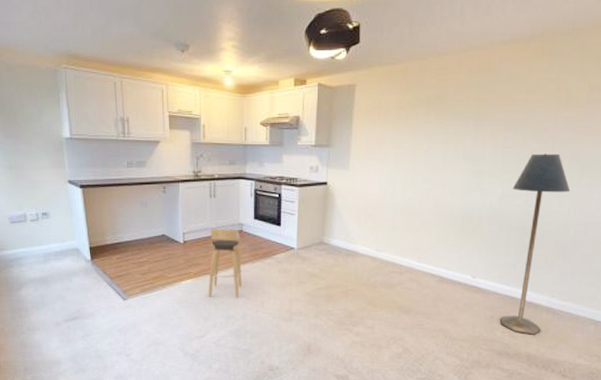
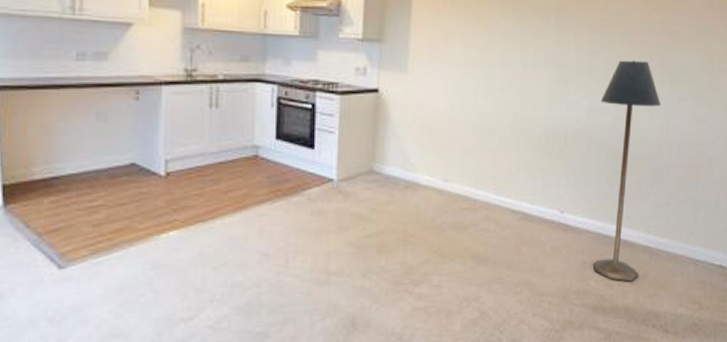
bar stool: present [208,229,242,298] -> none [203,153,256,256]

